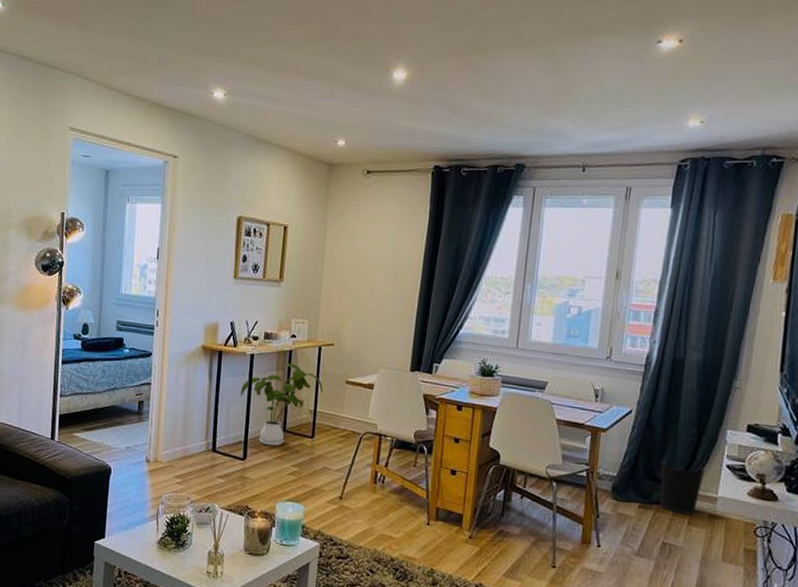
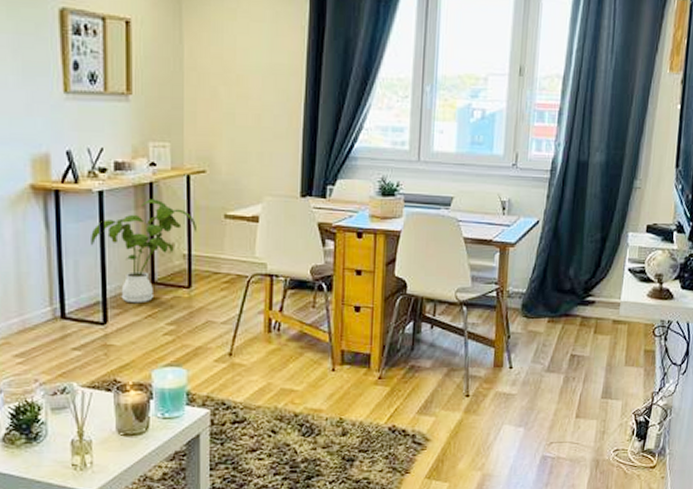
wastebasket: present [659,461,706,515] -> none [567,271,609,323]

